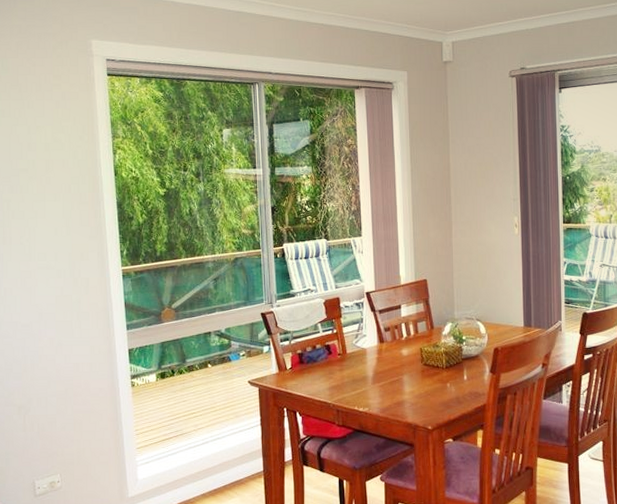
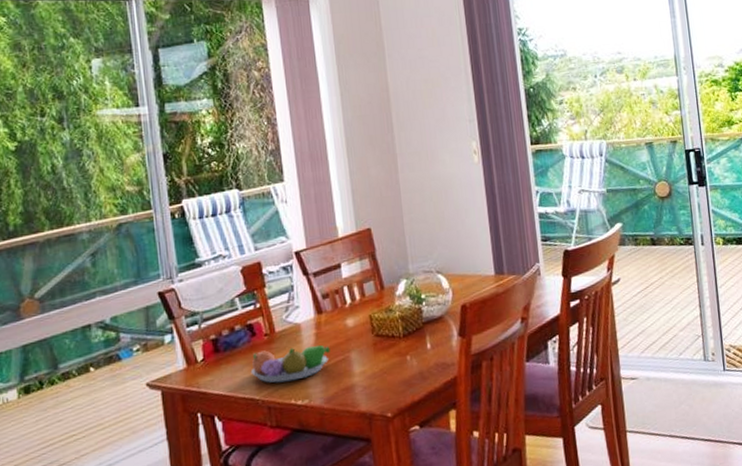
fruit bowl: none [326,366,388,392] -> present [250,344,330,383]

